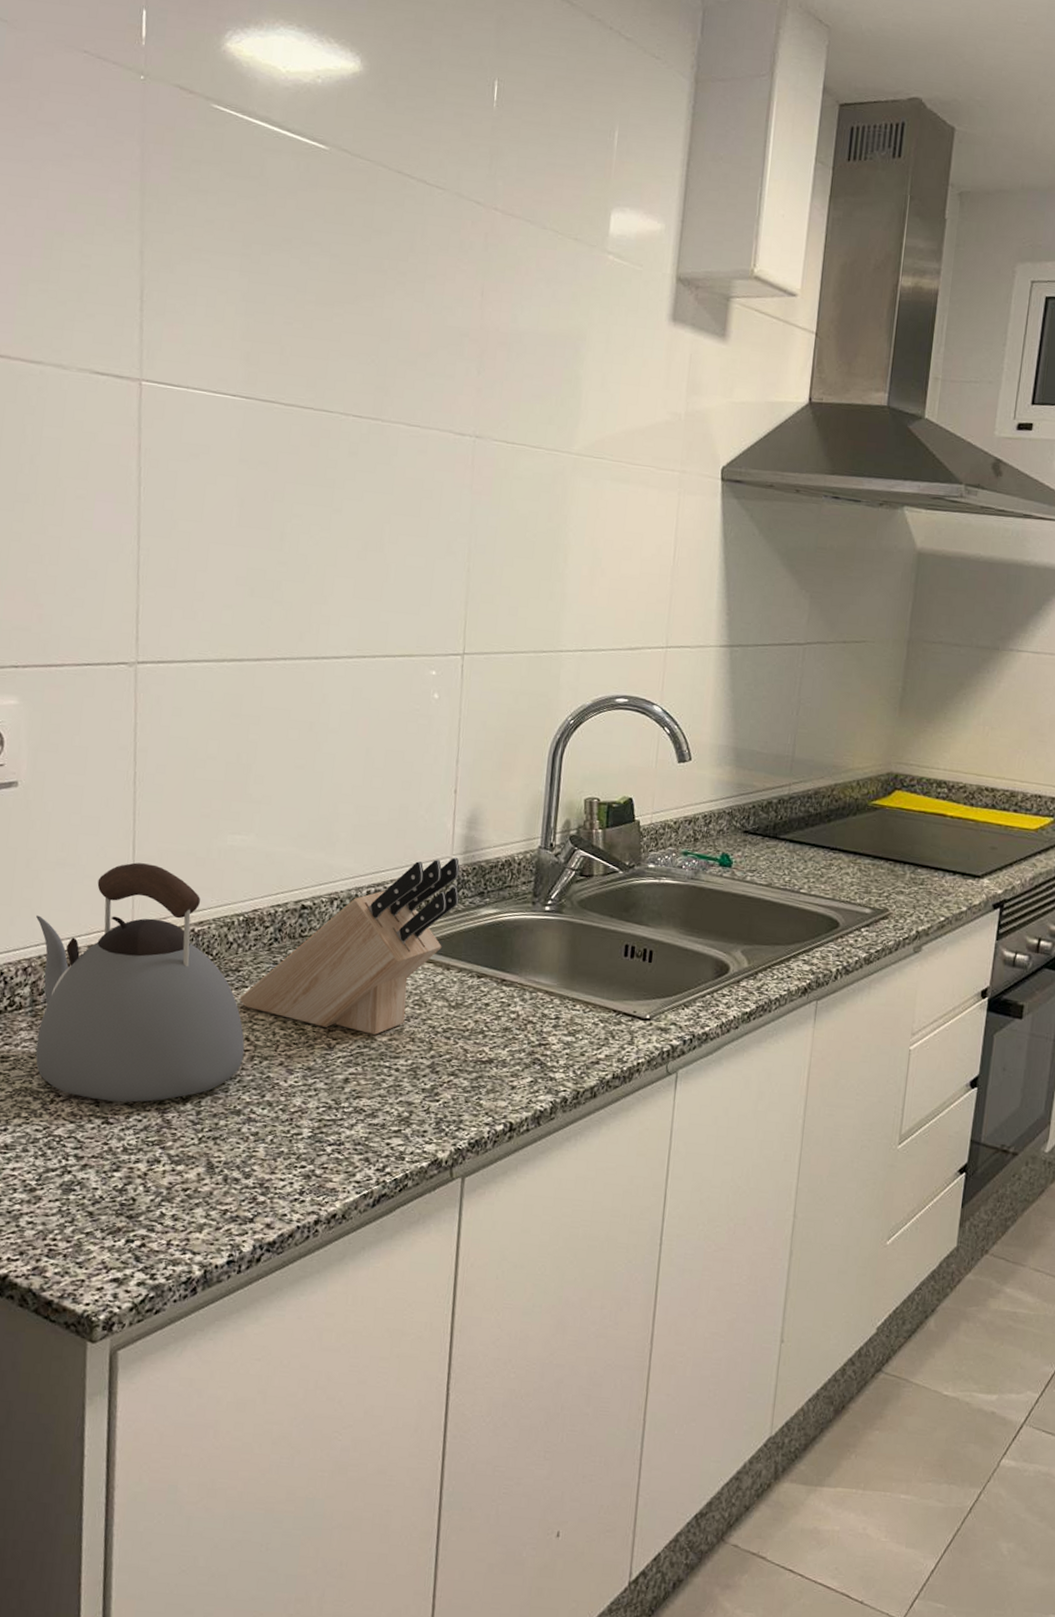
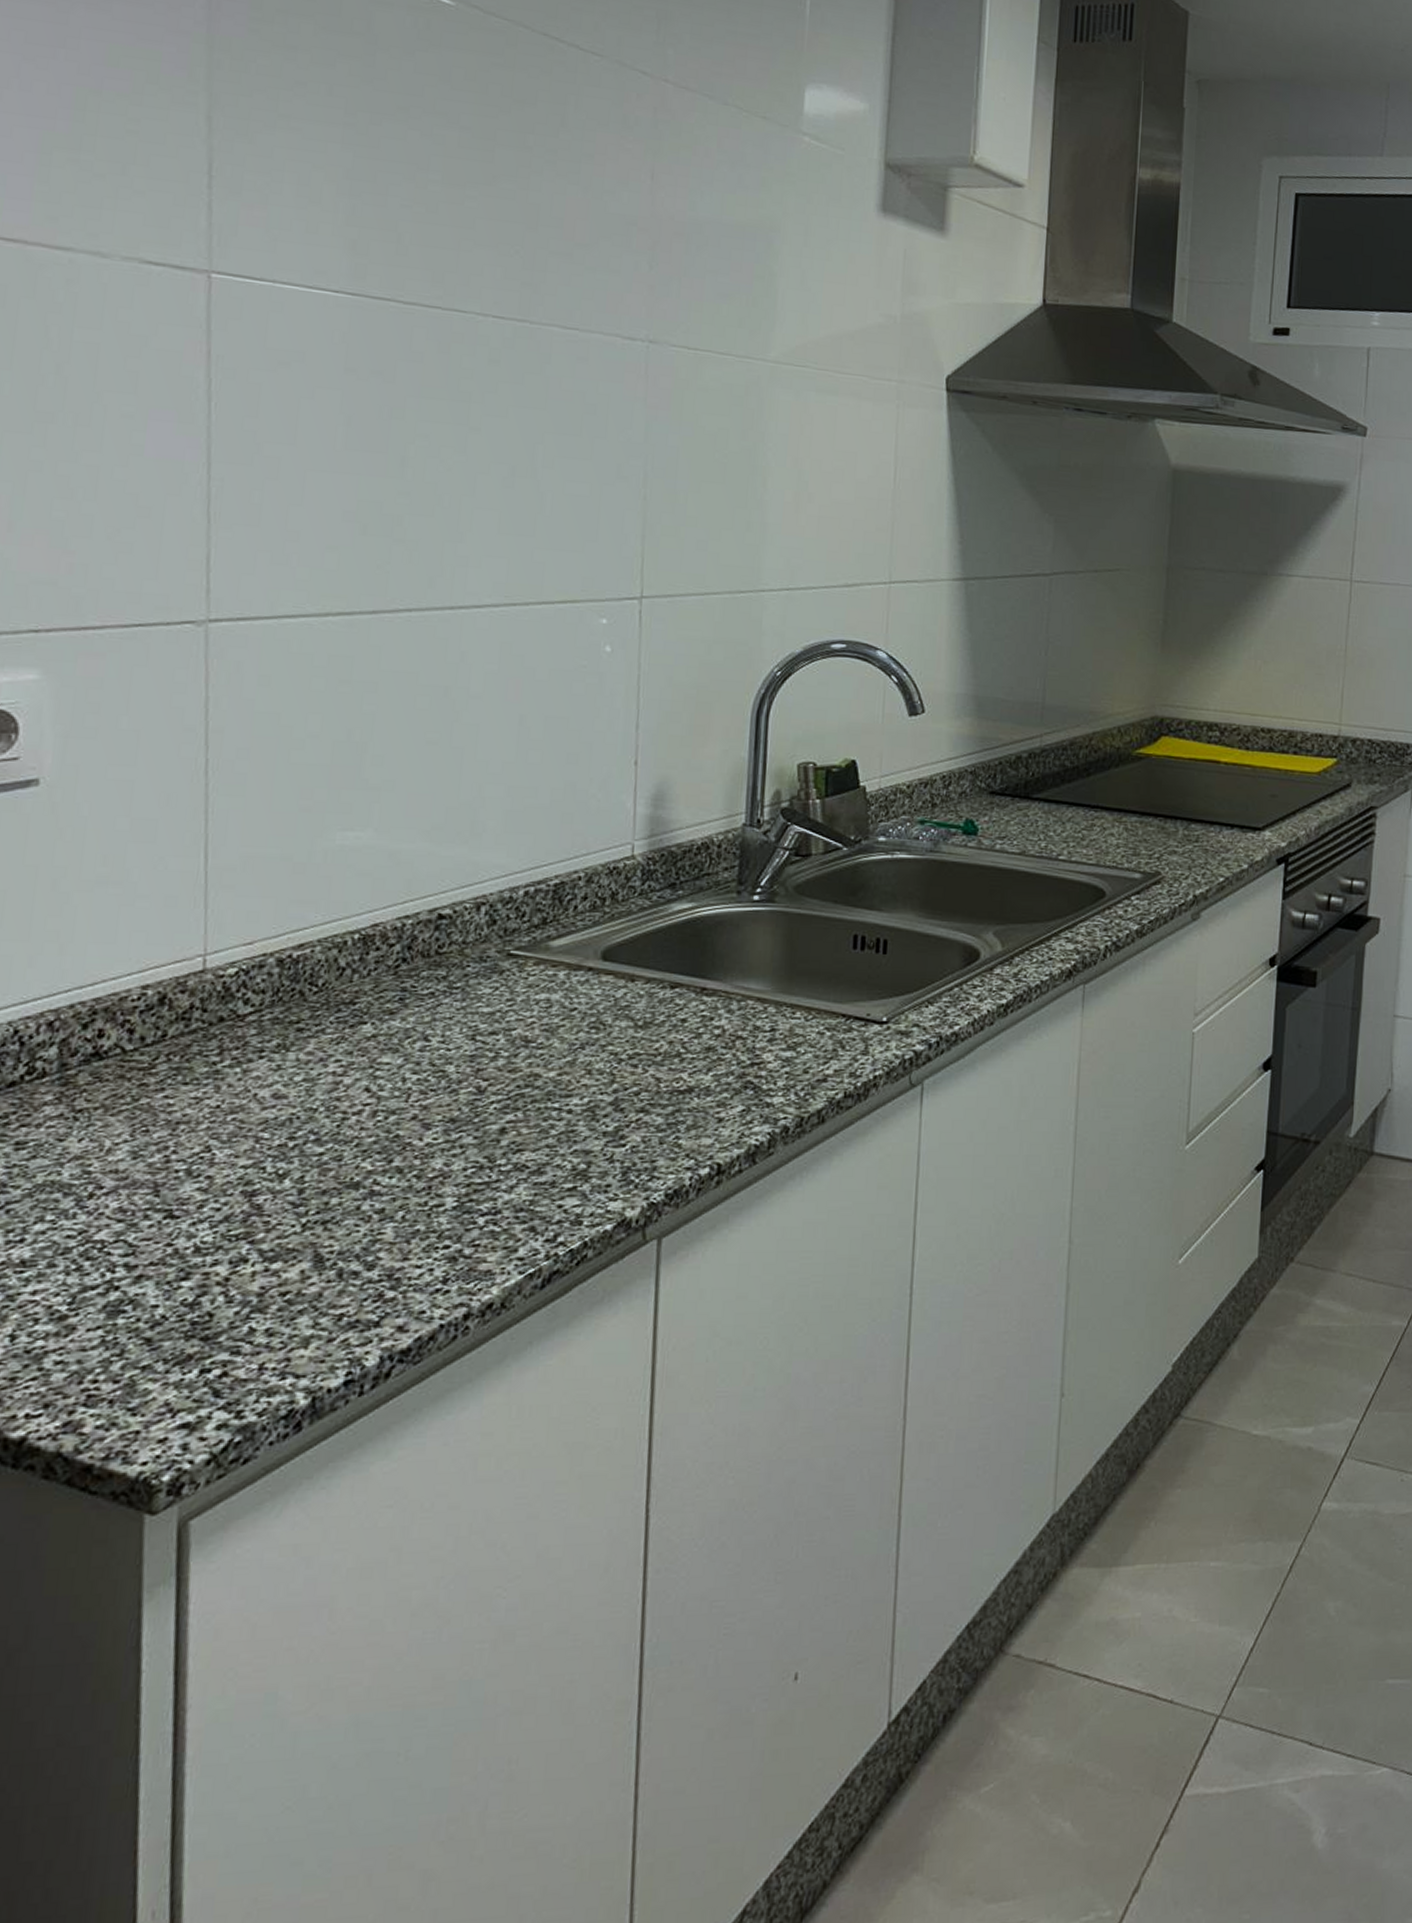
kettle: present [35,862,245,1103] -> none [66,874,364,1188]
knife block: present [239,857,460,1035] -> none [355,842,645,1070]

